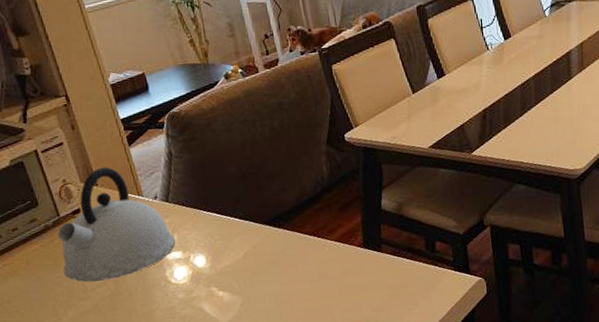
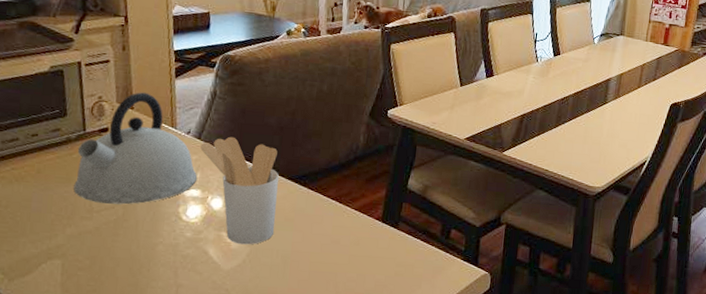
utensil holder: none [170,193,262,296] -> present [200,136,279,245]

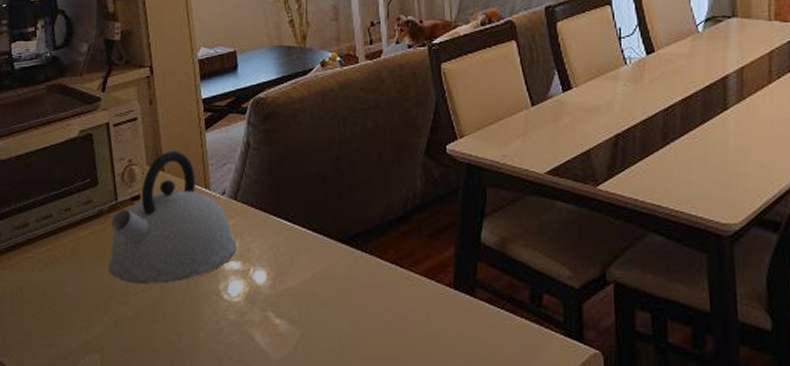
utensil holder: present [200,136,279,245] -> none [237,194,328,327]

